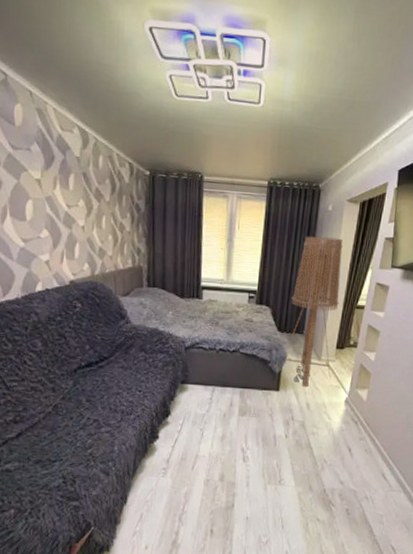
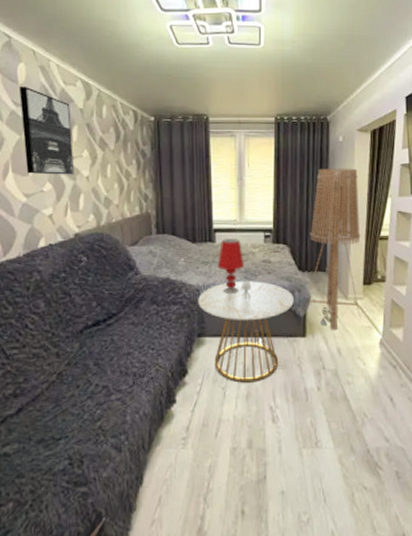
wall art: none [16,128,71,224] -> present [19,86,74,175]
side table: none [183,336,271,427] -> present [198,281,294,383]
table lamp: none [202,296,228,347] -> present [217,239,245,293]

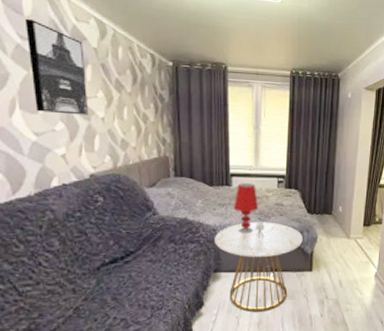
floor lamp: present [308,168,361,330] -> none [315,121,363,265]

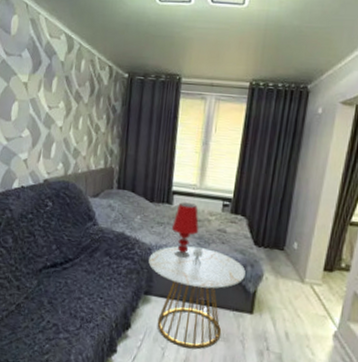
wall art: present [24,18,89,115] -> none [9,36,53,124]

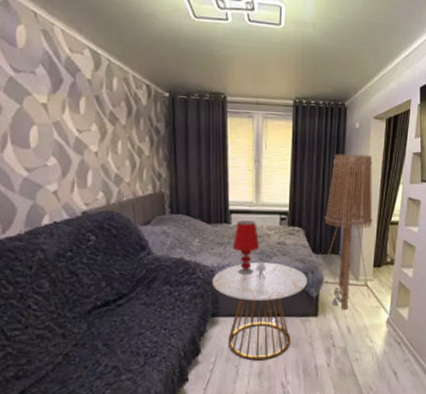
floor lamp: none [261,141,335,313] -> present [321,154,373,310]

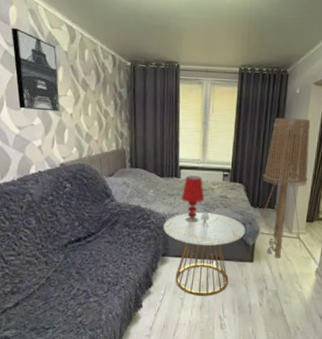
wall art: none [18,50,82,150] -> present [11,27,60,112]

